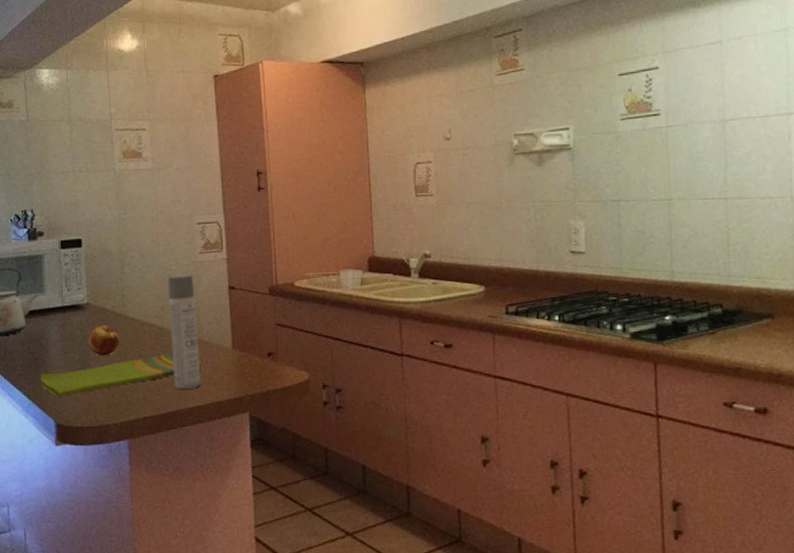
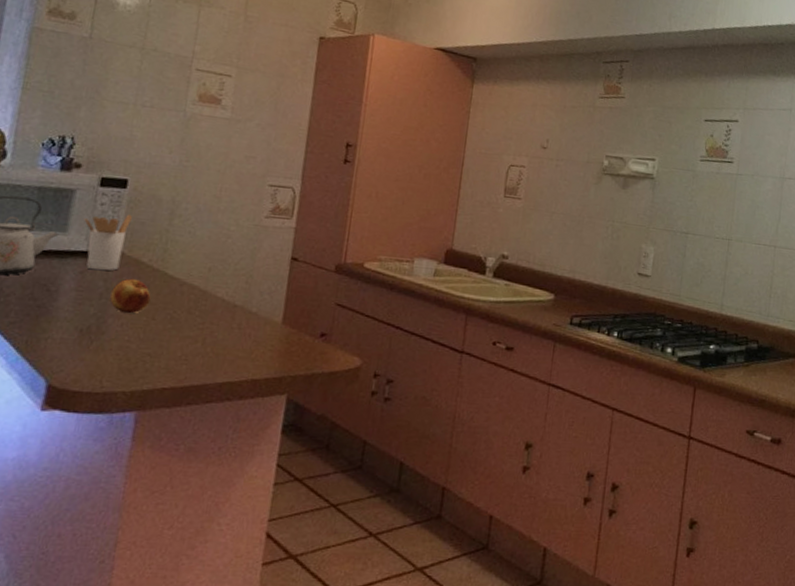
dish towel: present [39,351,202,398] -> none [36,317,244,356]
utensil holder: none [55,269,91,322] -> present [84,214,132,271]
spray bottle: present [167,273,201,389] -> none [206,235,253,362]

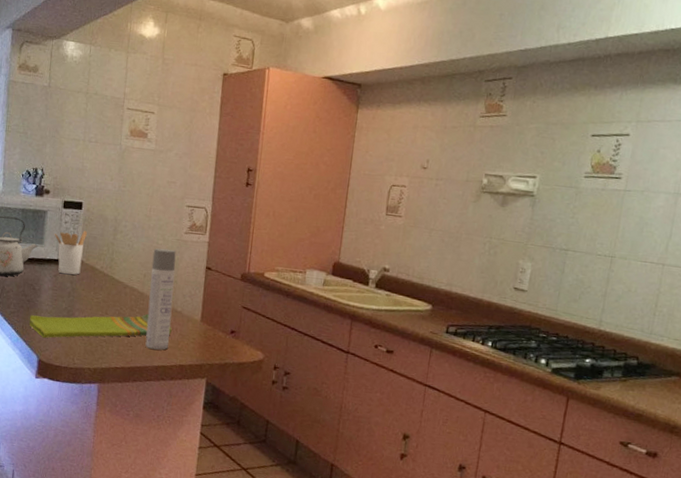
dish towel: none [36,317,244,356] -> present [28,314,172,339]
fruit: present [110,278,151,314] -> none [75,281,104,309]
spray bottle: none [206,235,253,362] -> present [145,248,176,350]

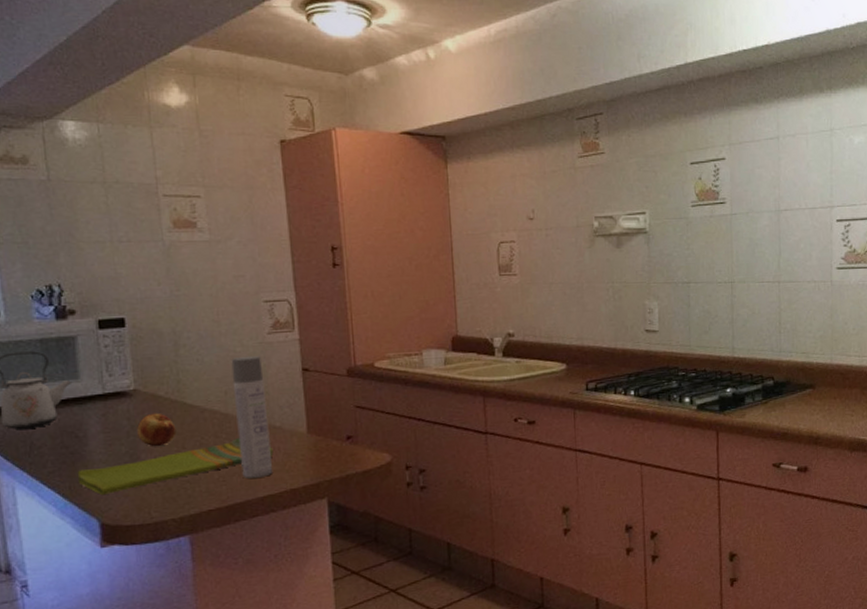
utensil holder: present [54,230,87,275] -> none [92,352,139,411]
fruit: none [75,281,104,309] -> present [137,413,177,447]

